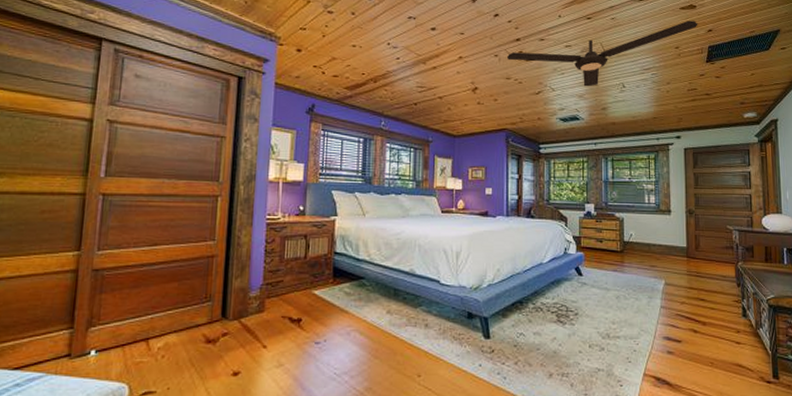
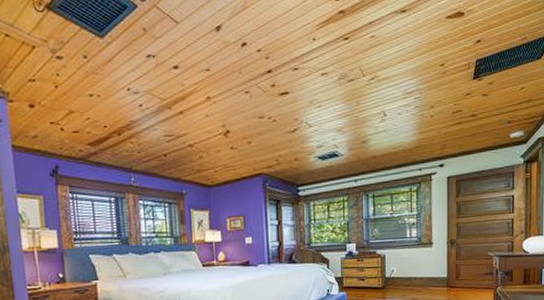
ceiling fan: present [506,20,698,87] -> none [258,31,466,119]

